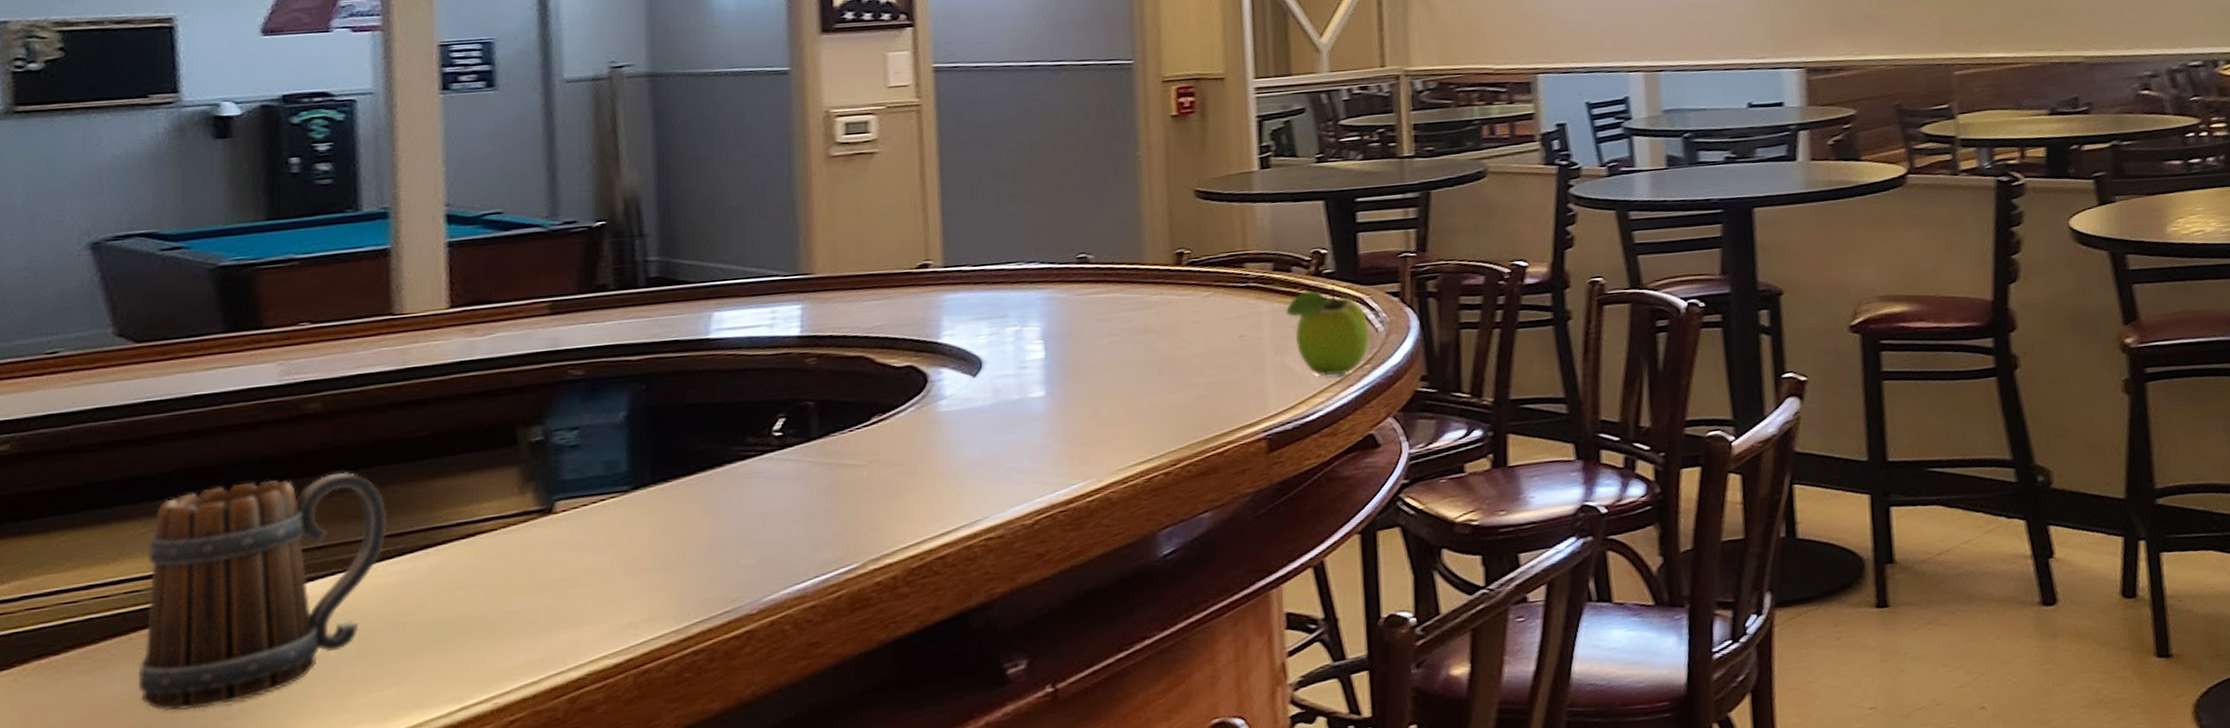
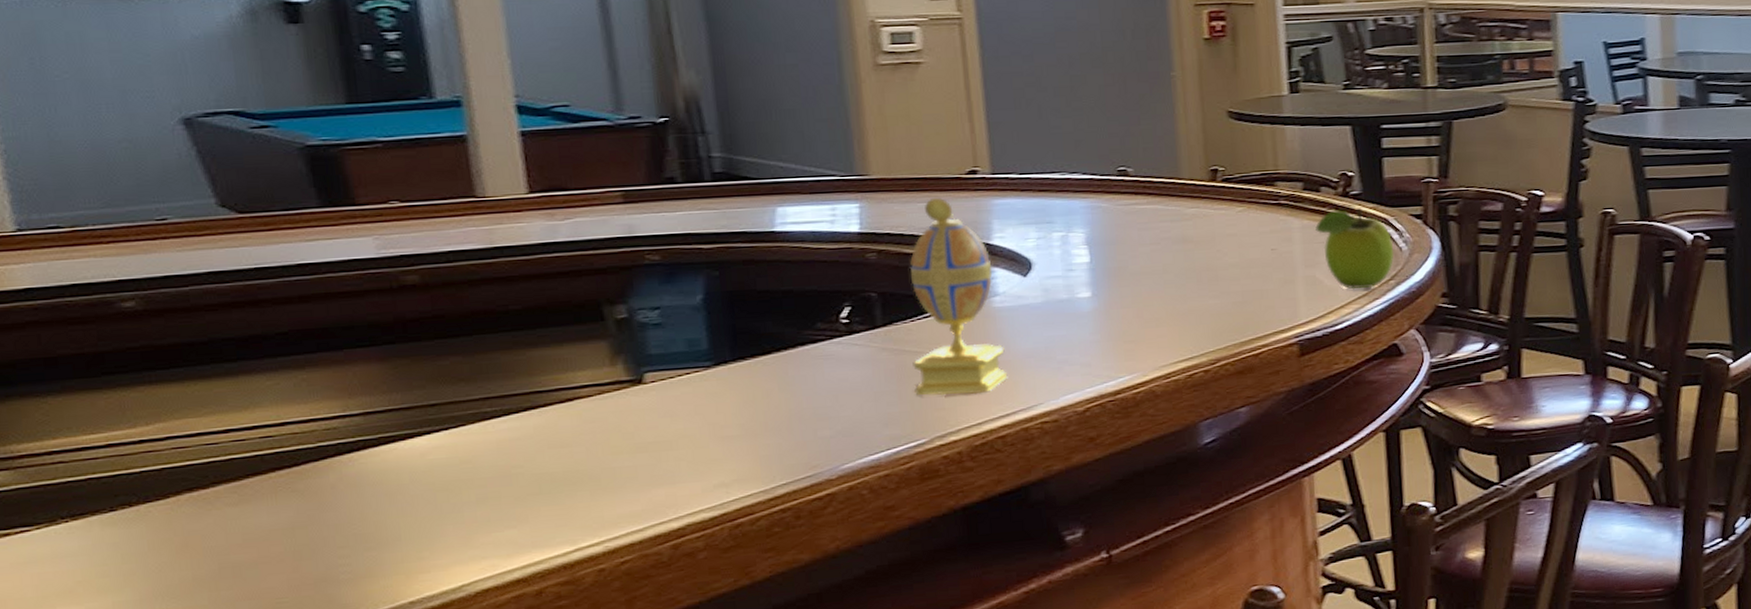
beer mug: present [137,471,388,711] -> none [275,338,493,541]
decorative egg: none [848,294,952,514] -> present [909,197,1008,396]

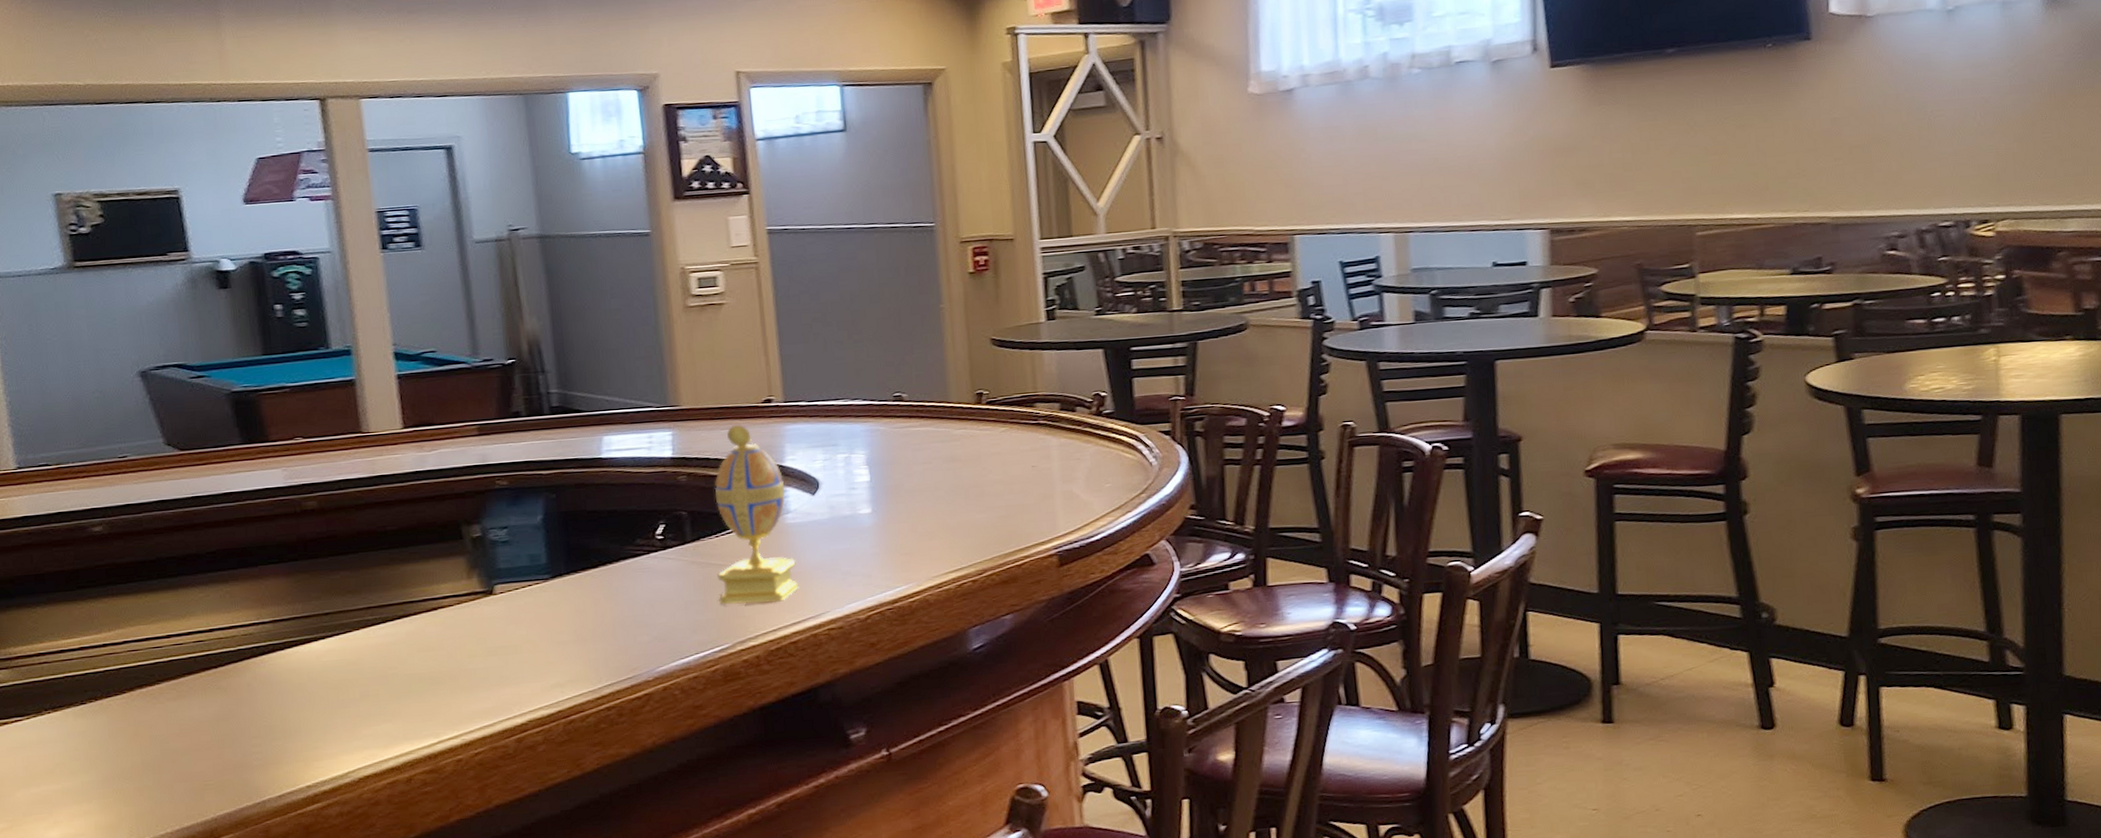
fruit: present [1315,208,1394,290] -> none [1072,426,1145,503]

